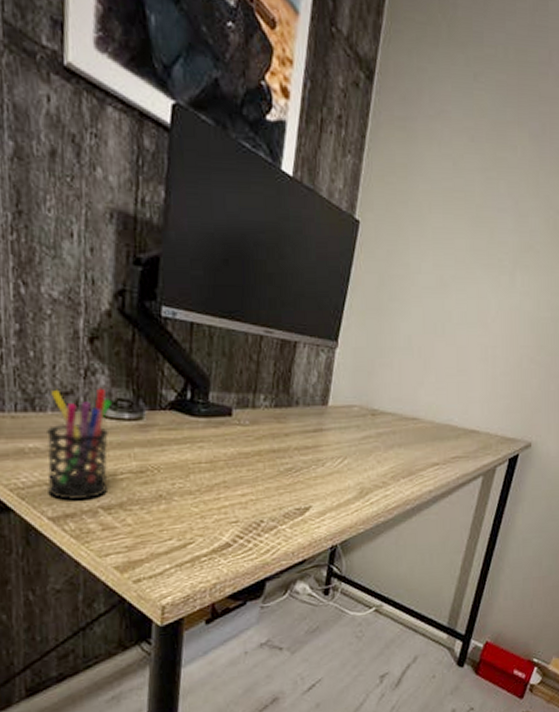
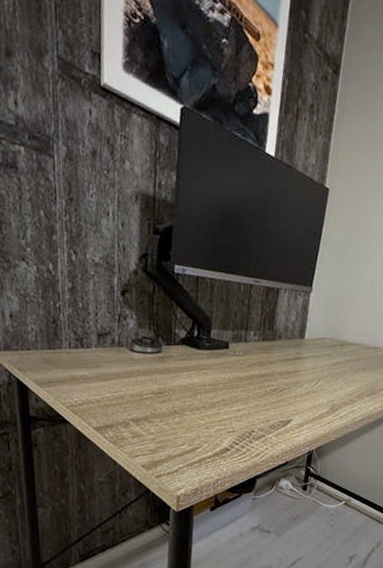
pen holder: present [47,388,113,500] -> none [92,329,139,414]

